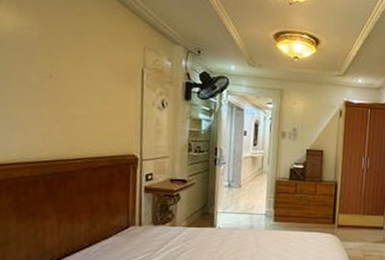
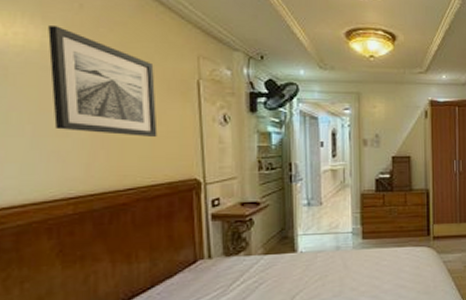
wall art: none [20,12,106,115] -> present [48,26,158,137]

